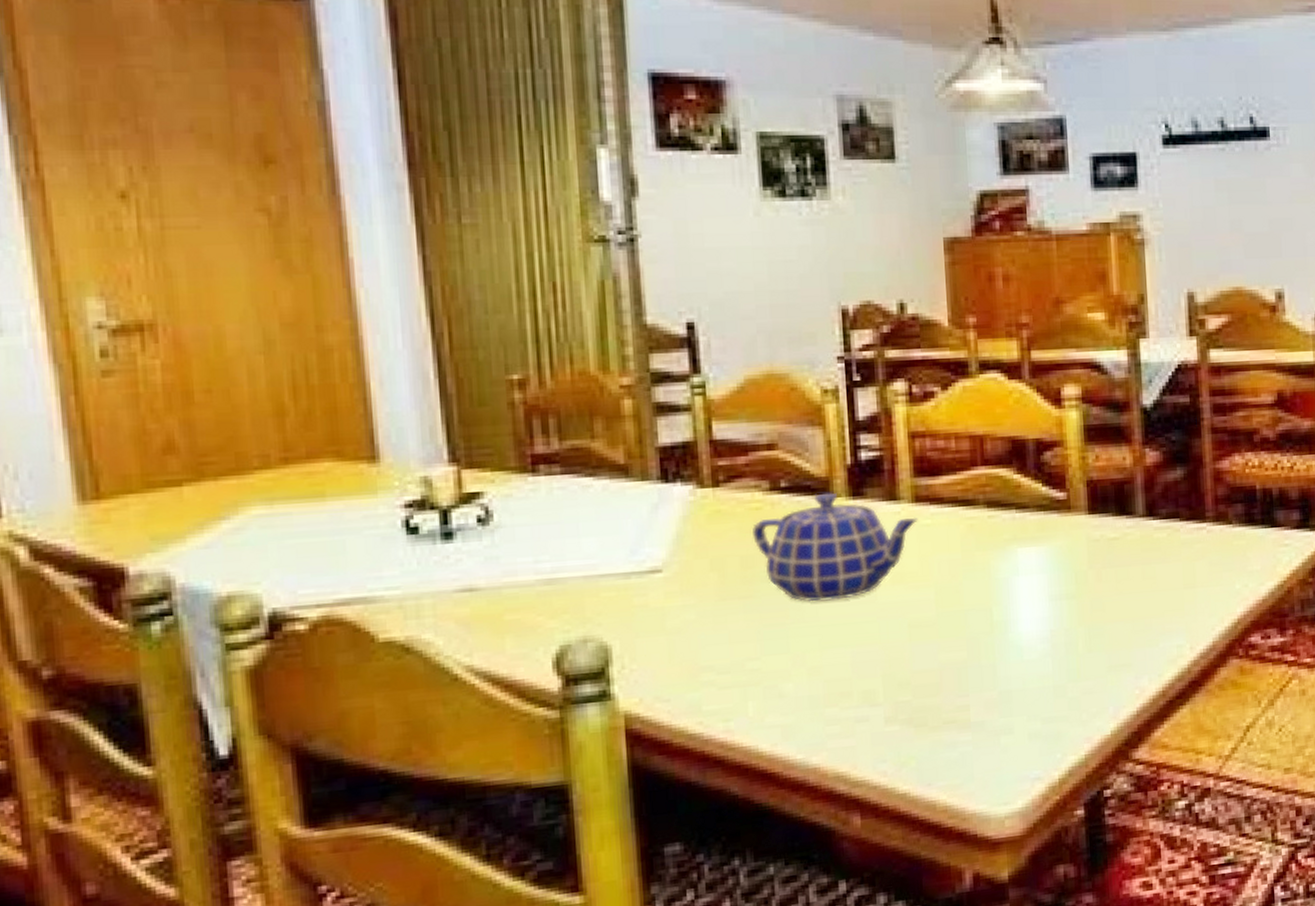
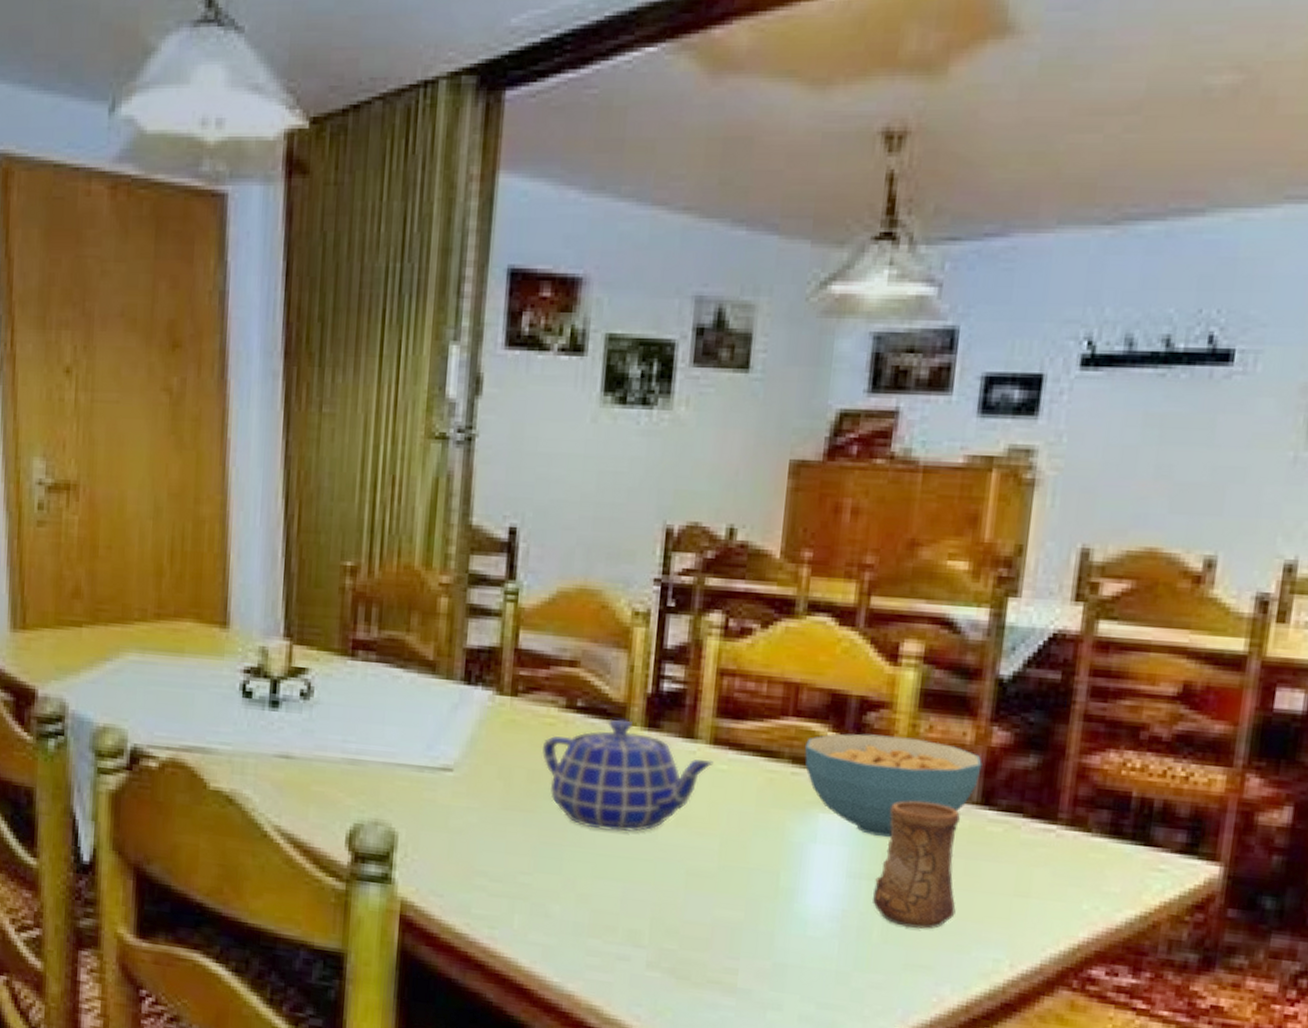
cereal bowl: none [995,468,1142,559] -> present [804,733,982,838]
cup: none [1073,522,1142,635] -> present [873,801,960,929]

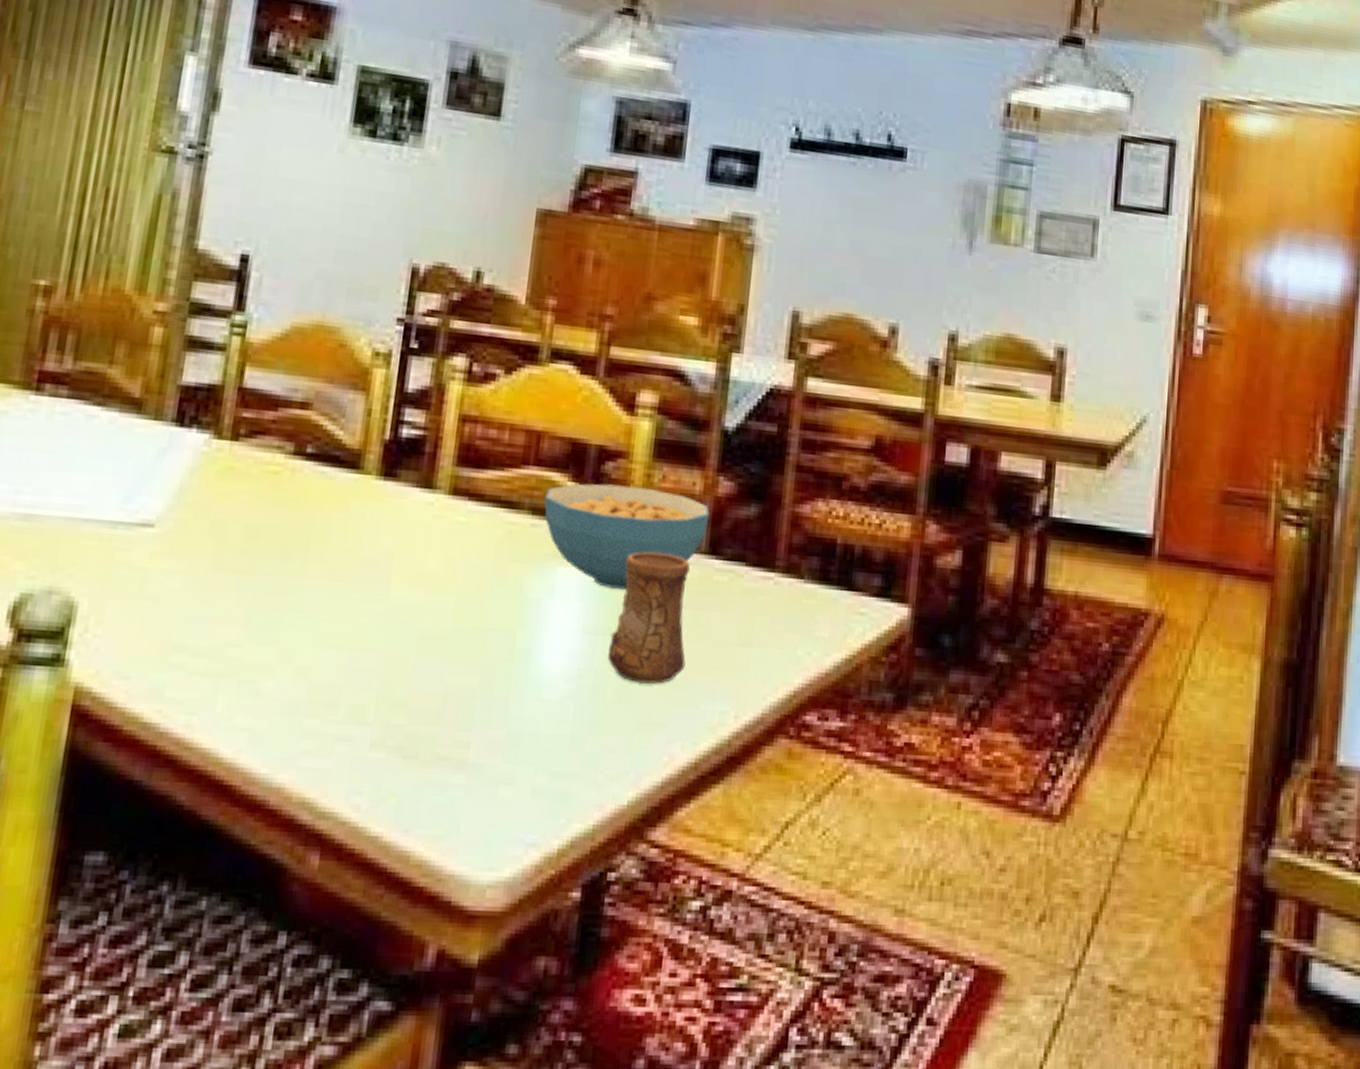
teapot: present [543,719,714,832] -> none [264,467,452,593]

